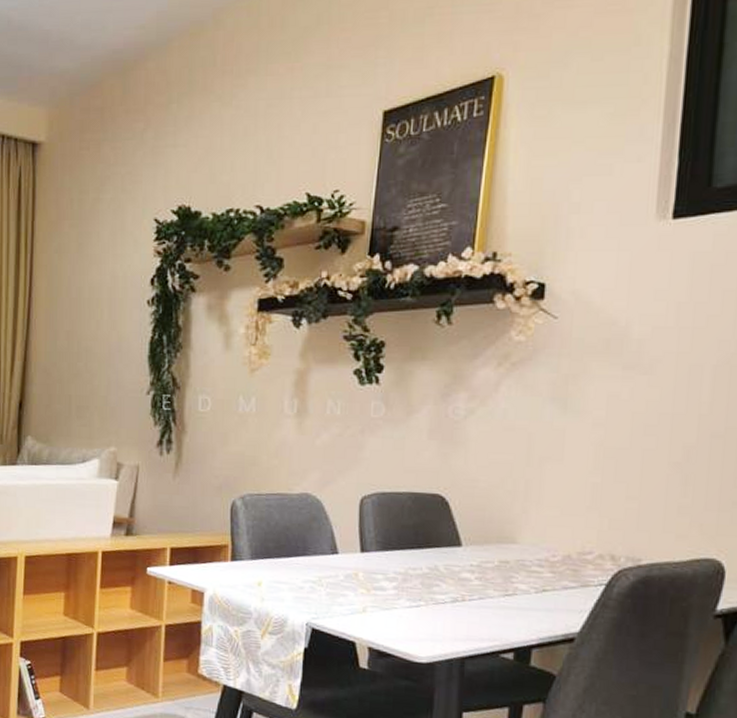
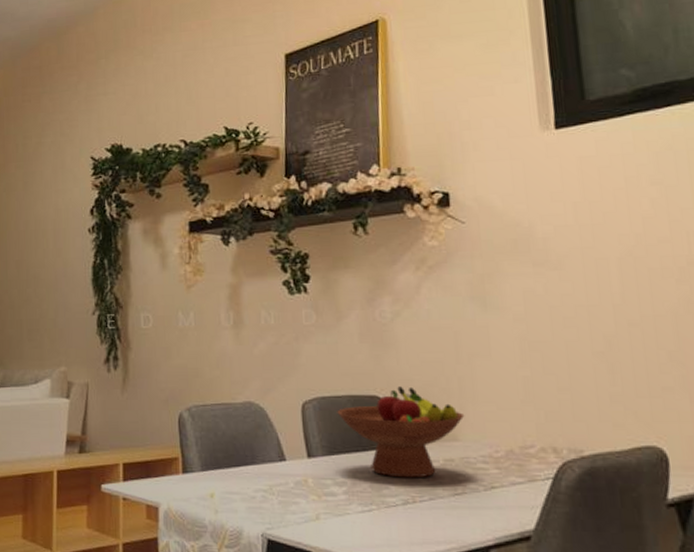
fruit bowl: none [396,486,527,578] -> present [337,386,465,478]

